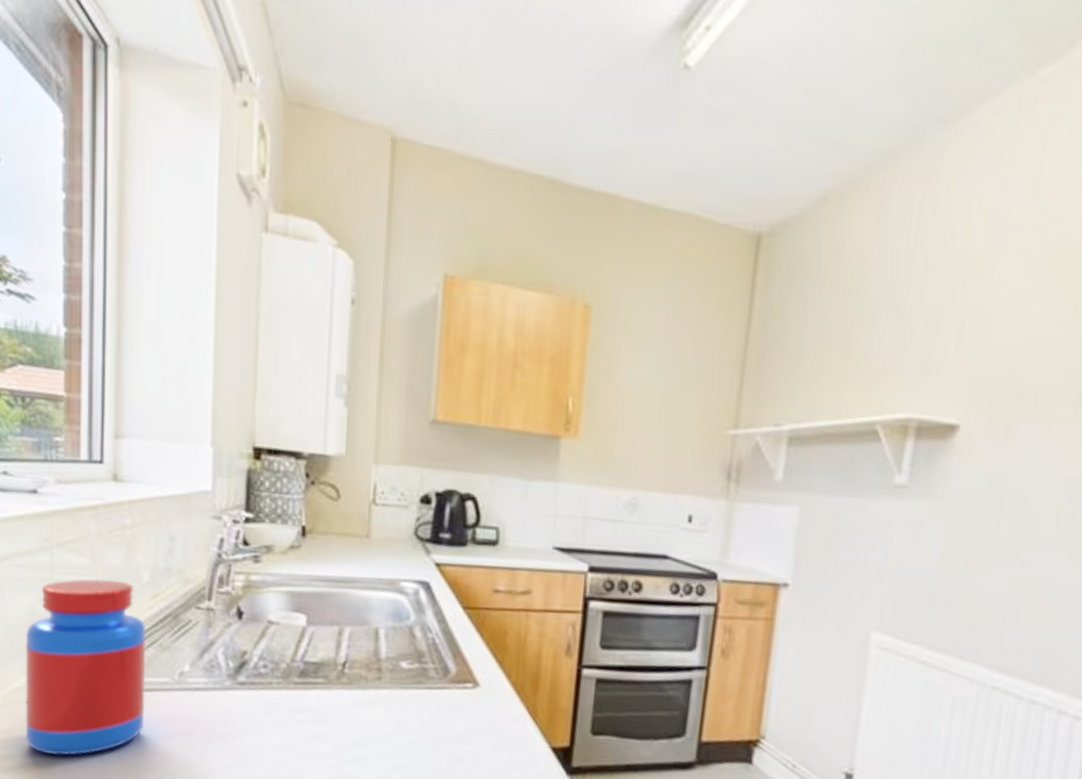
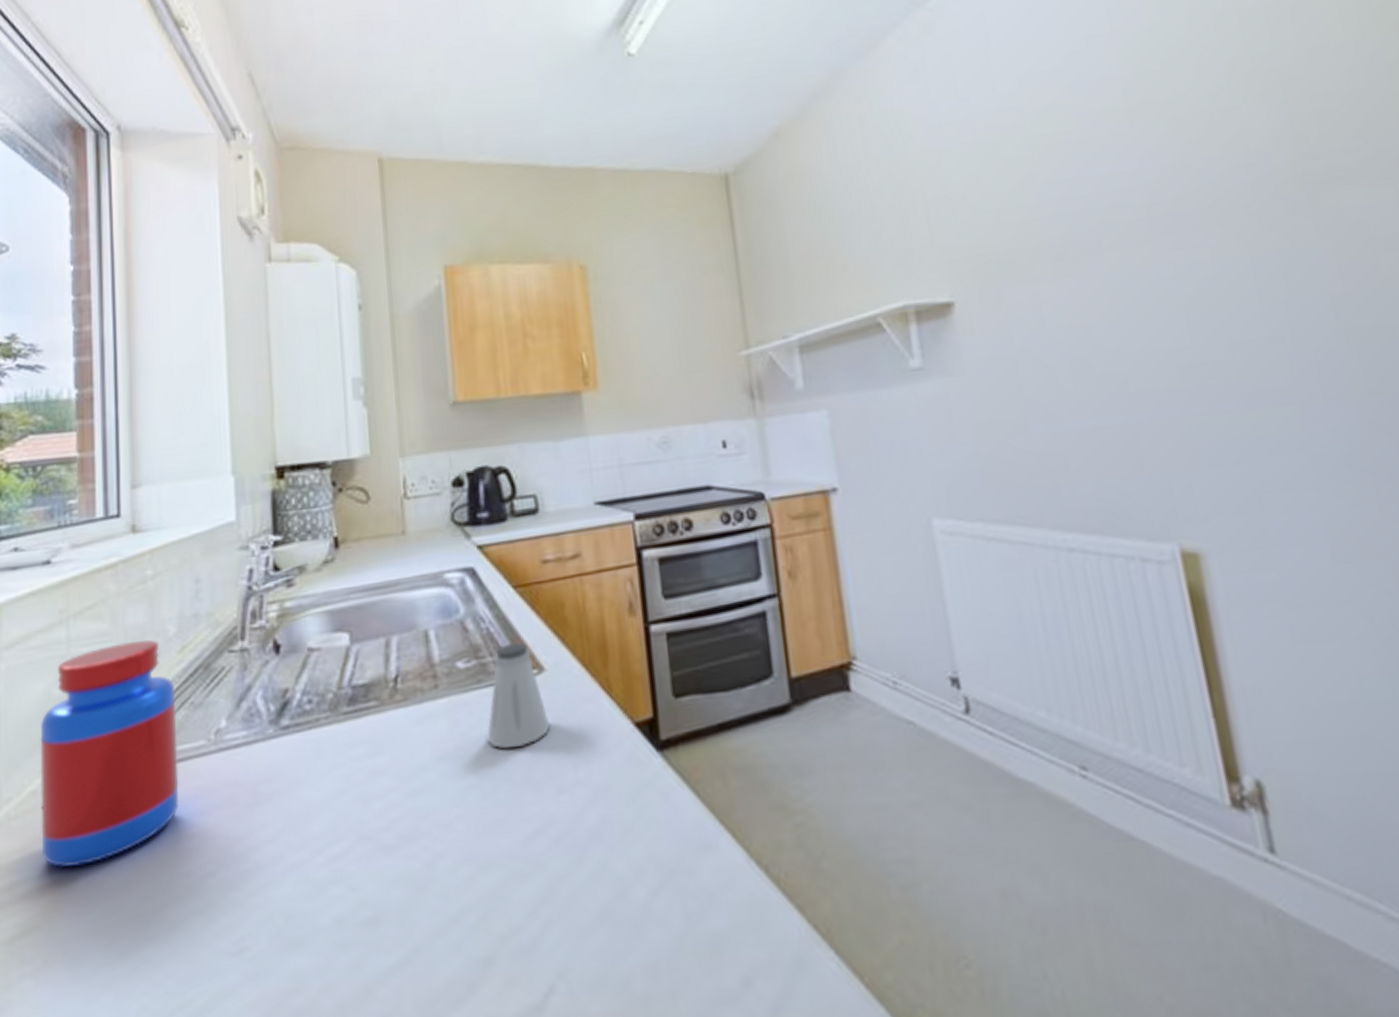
saltshaker: none [419,656,476,745] -> present [487,641,550,749]

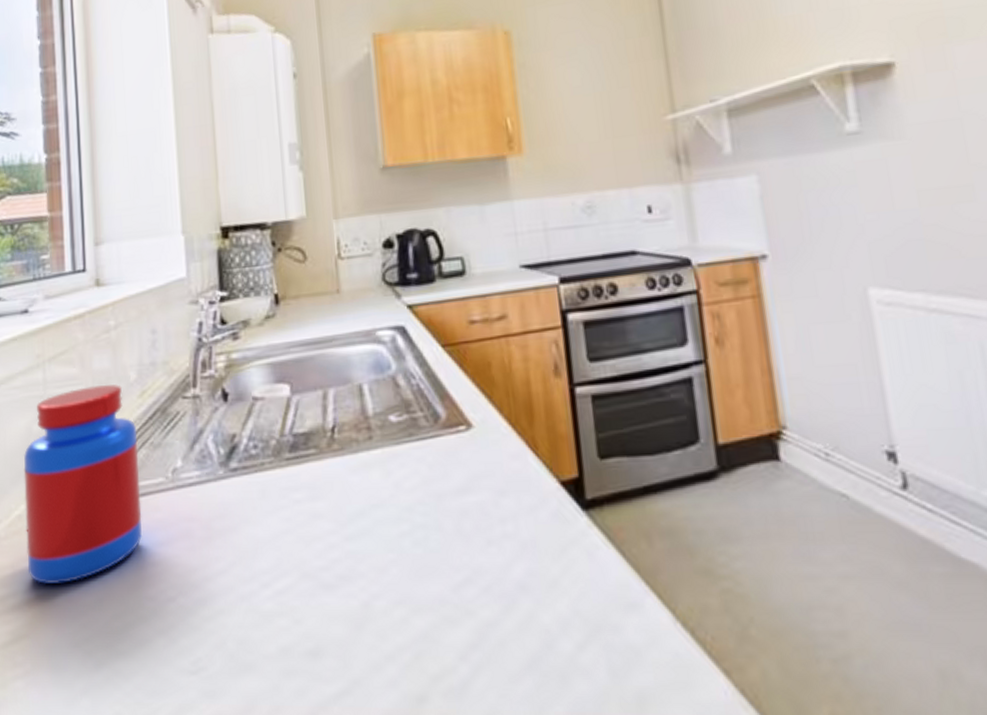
saltshaker: present [487,641,550,749] -> none [419,398,478,500]

